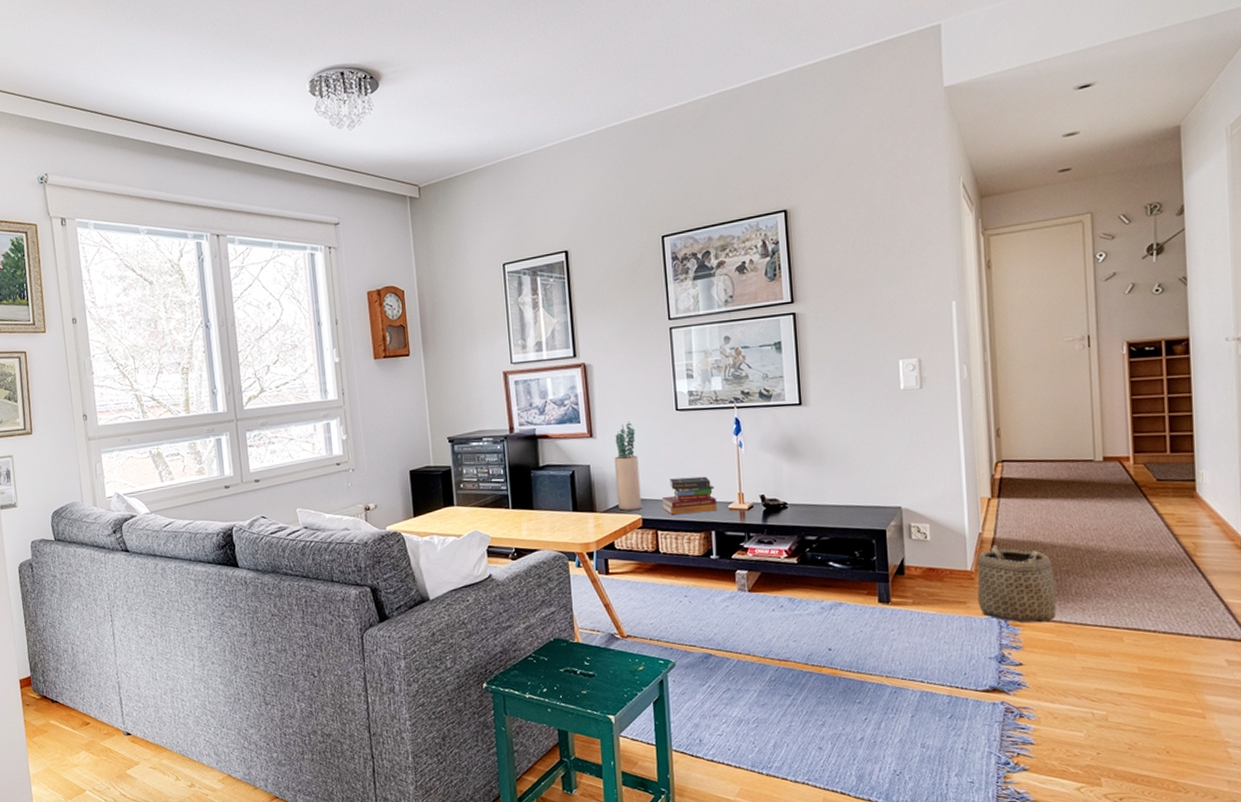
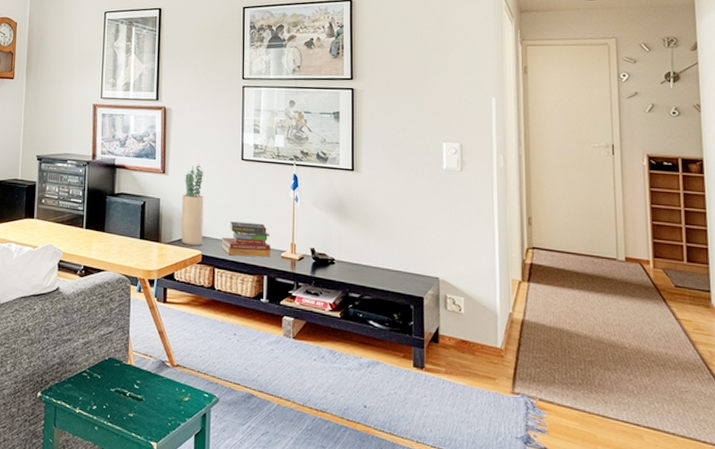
basket: present [977,544,1057,624] -> none [506,326,580,410]

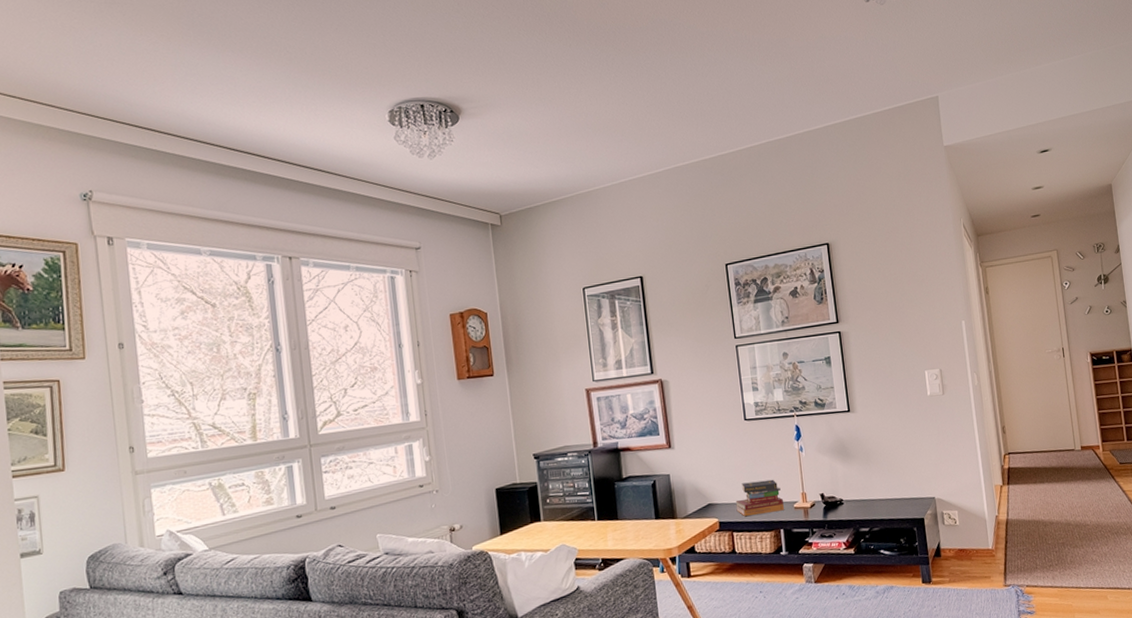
vase: present [181,163,204,246] -> none [691,431,718,516]

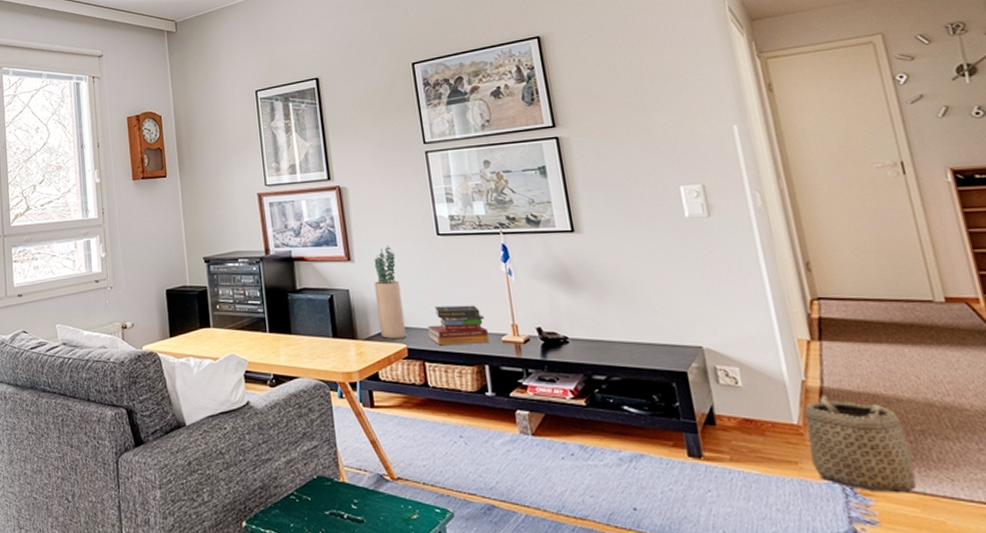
vase: none [691,431,718,516] -> present [374,245,407,339]
basket: none [996,524,1058,591] -> present [804,394,917,493]

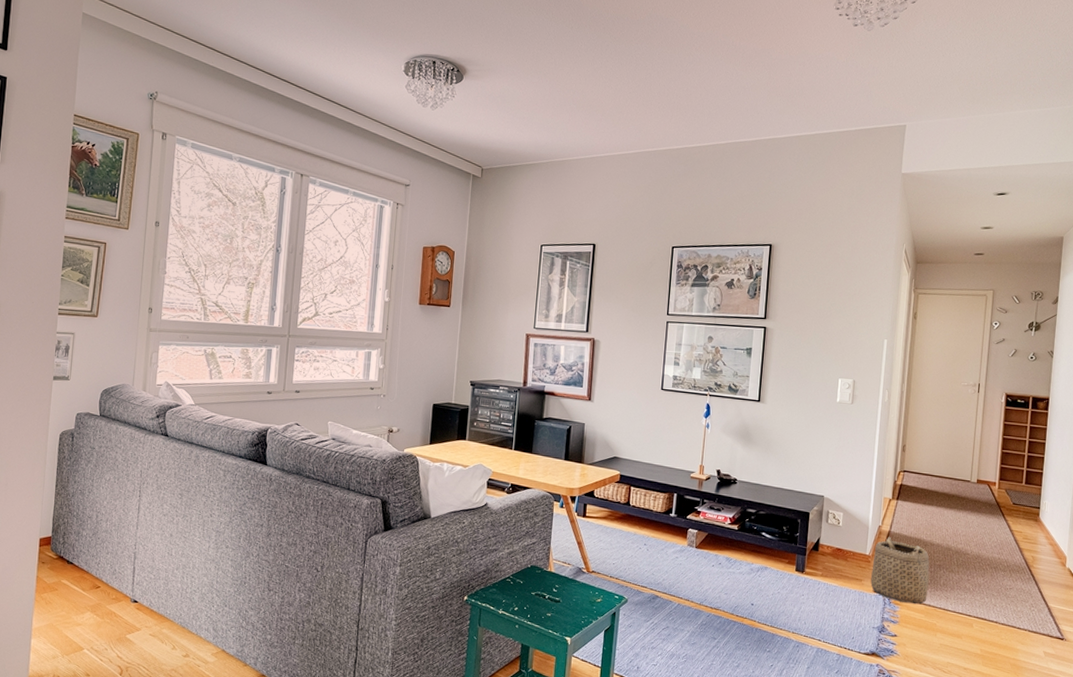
vase: present [374,245,407,339] -> none [602,392,626,467]
books: present [427,305,489,346] -> none [638,445,682,477]

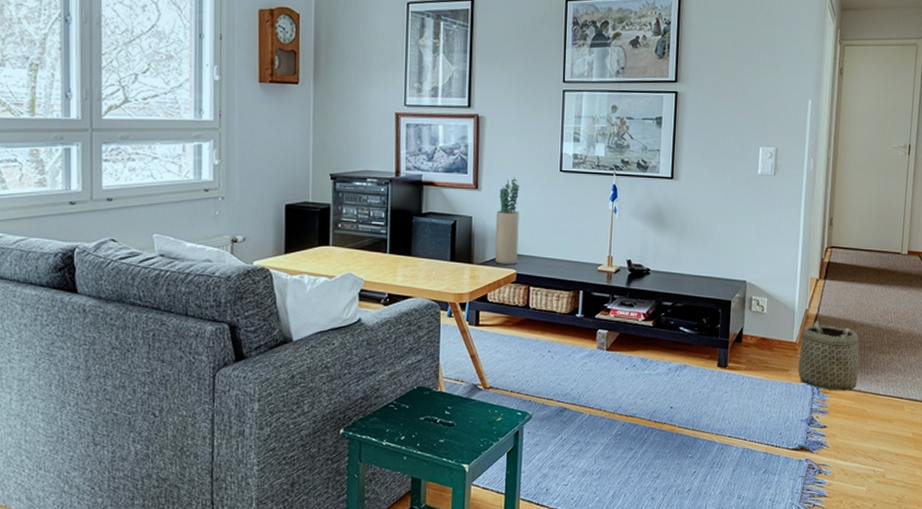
vase: none [602,392,626,467] -> present [494,177,519,265]

